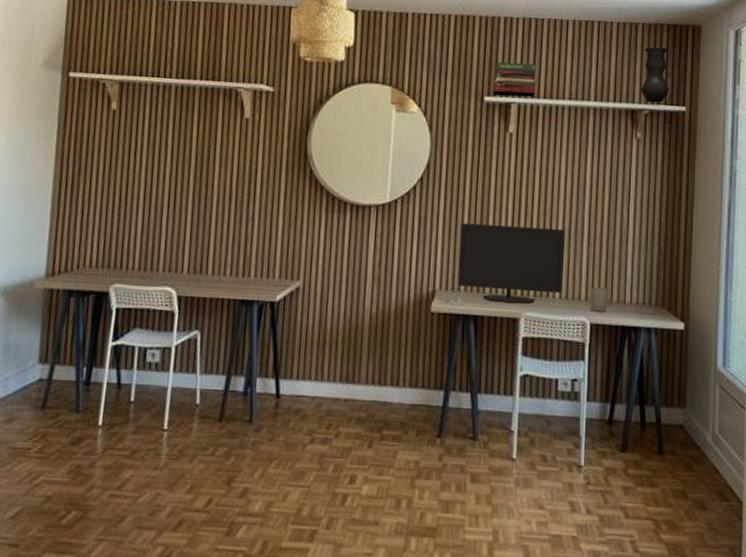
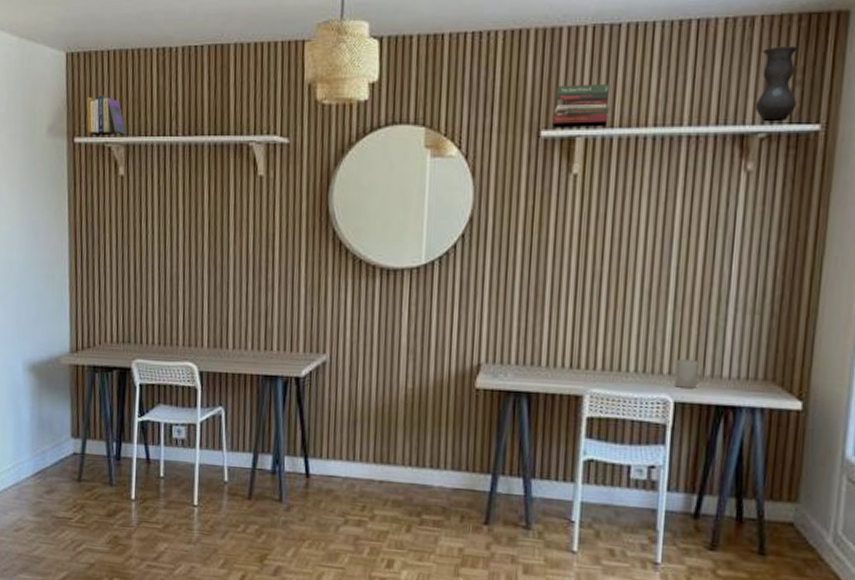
books: none [83,36,122,75] -> present [87,95,127,137]
monitor: present [457,223,565,305] -> none [507,286,644,380]

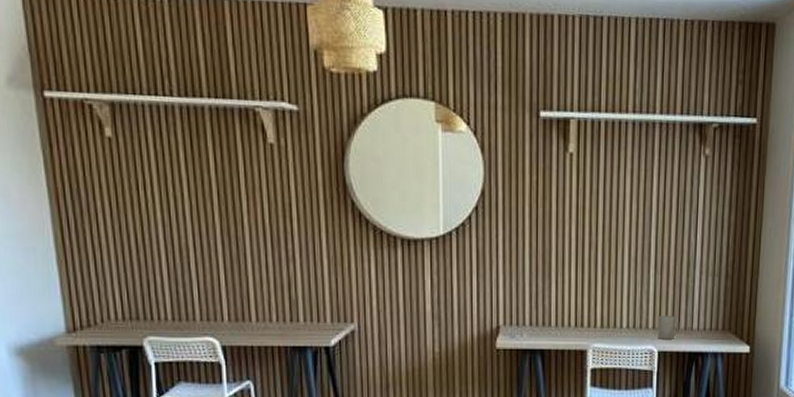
books: present [87,95,127,137] -> none [55,43,111,93]
books: present [551,83,610,129] -> none [548,69,597,111]
vase: present [755,46,799,122] -> none [709,49,740,115]

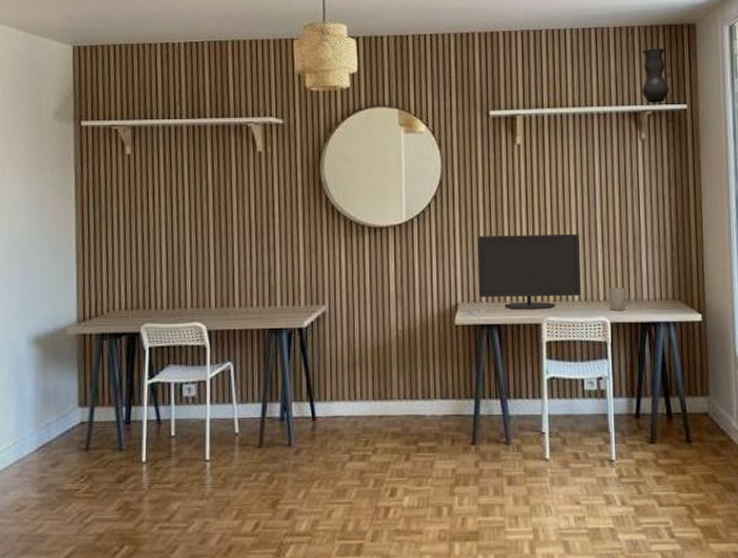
monitor: none [522,254,631,336] -> present [477,233,581,310]
vase: none [709,49,740,115] -> present [641,48,670,103]

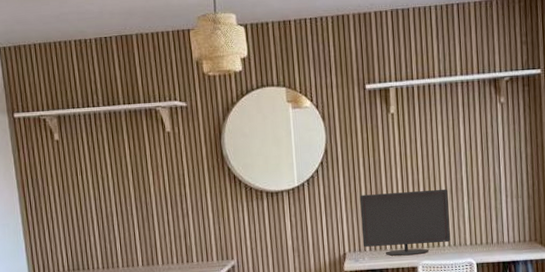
mug: present [608,287,630,311] -> none [474,233,493,253]
vase: present [641,48,670,103] -> none [500,19,526,70]

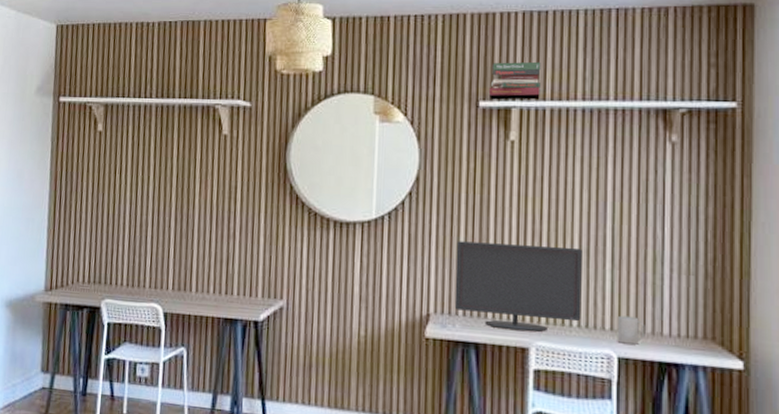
books: none [371,49,409,83] -> present [488,61,541,100]
mug: none [474,233,493,253] -> present [617,315,645,345]

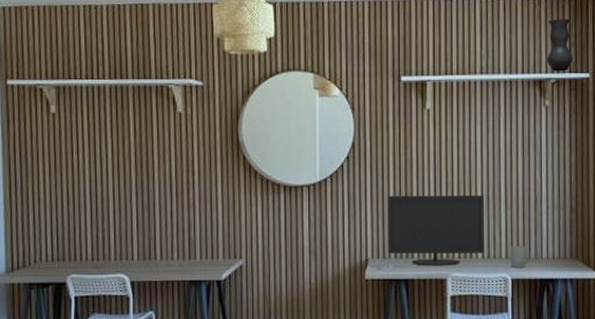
books: present [488,61,541,100] -> none [408,42,449,75]
vase: none [675,33,714,99] -> present [547,19,574,72]

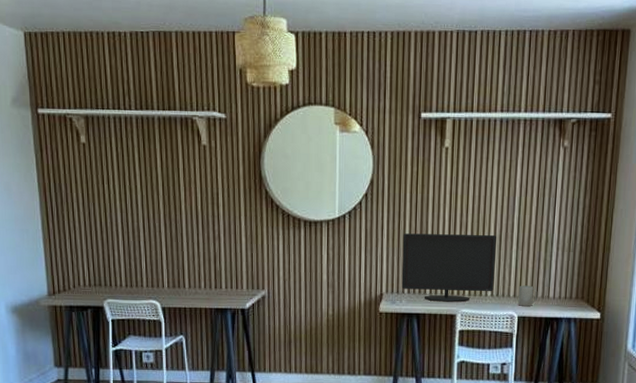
vase: present [547,19,574,72] -> none [569,54,597,111]

